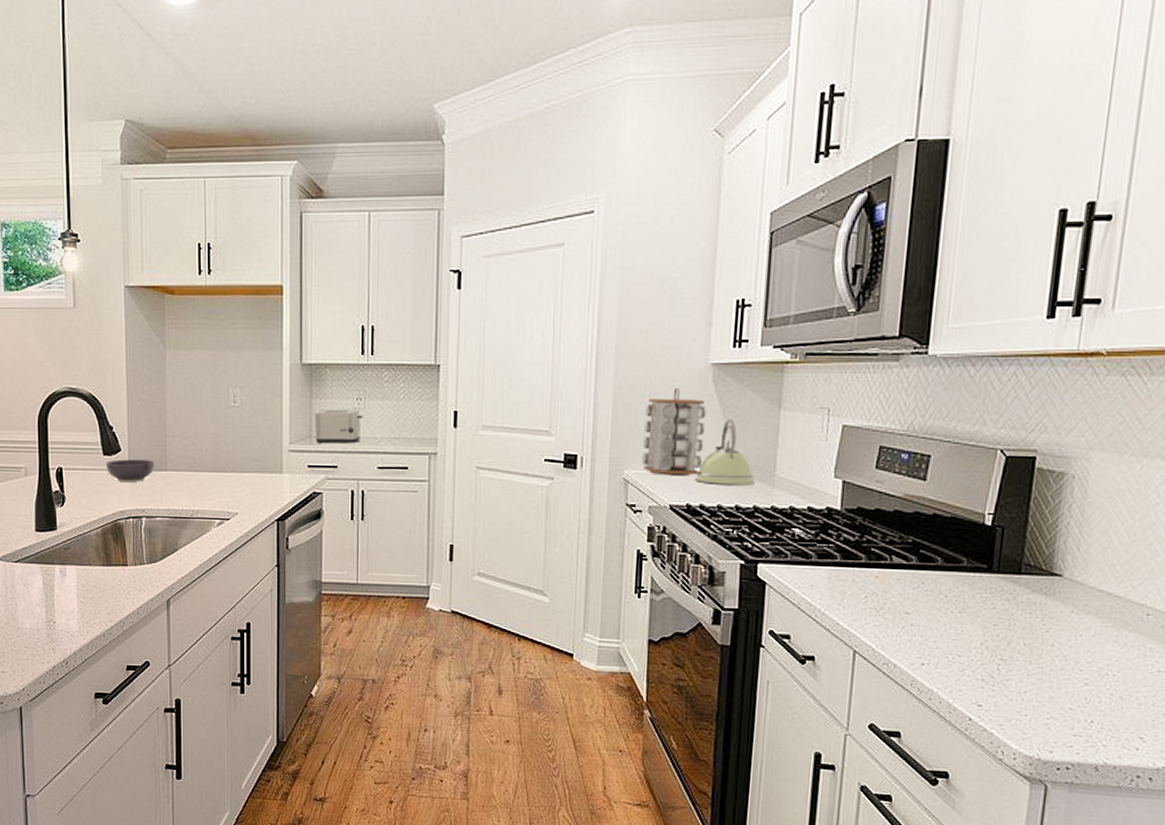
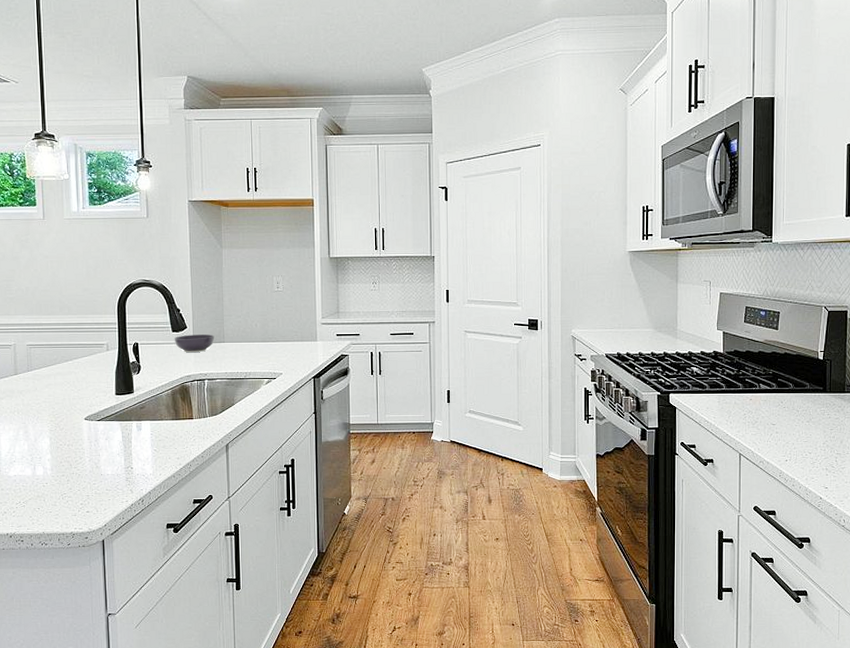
toaster: present [314,409,363,444] -> none [340,291,378,317]
spice rack: present [641,385,707,476] -> none [583,267,627,333]
kettle: present [695,420,755,485] -> none [622,291,664,338]

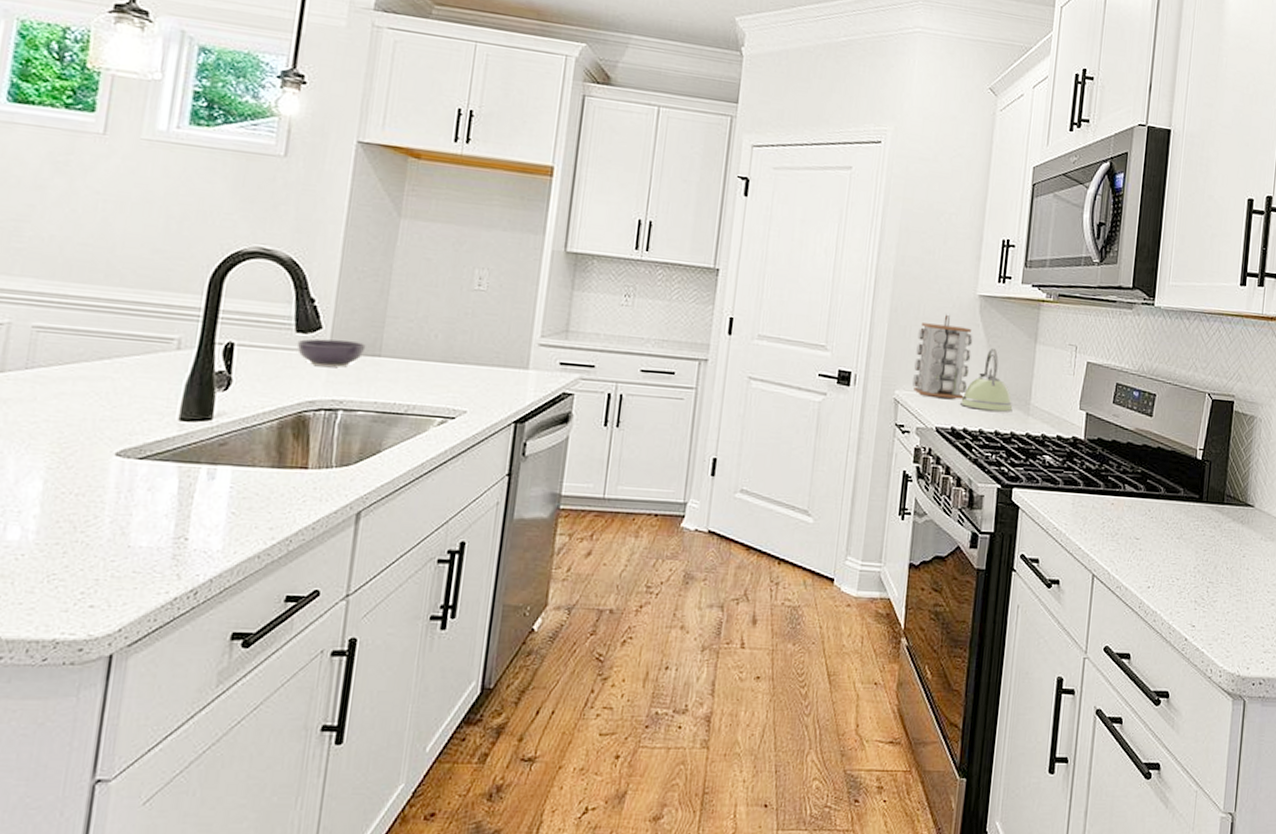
spice rack: none [583,267,627,333] -> present [911,312,973,400]
kettle: none [622,291,664,338] -> present [960,349,1013,412]

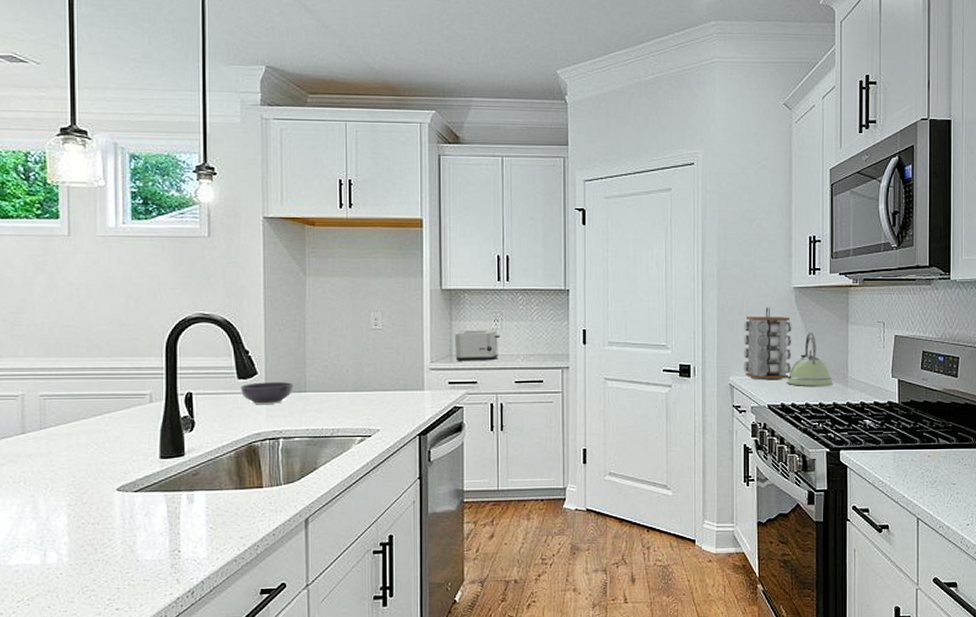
toaster: none [572,302,631,343] -> present [454,330,501,361]

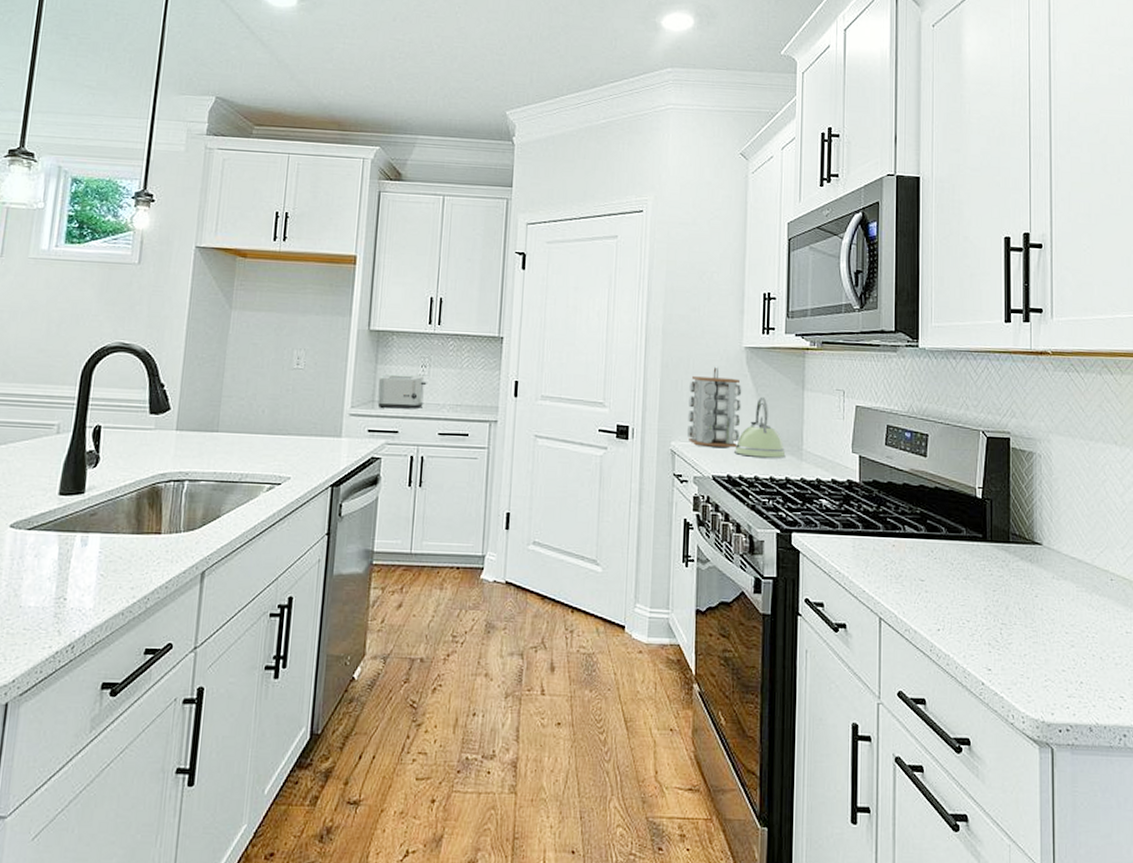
bowl: present [240,382,294,404] -> none [150,419,206,443]

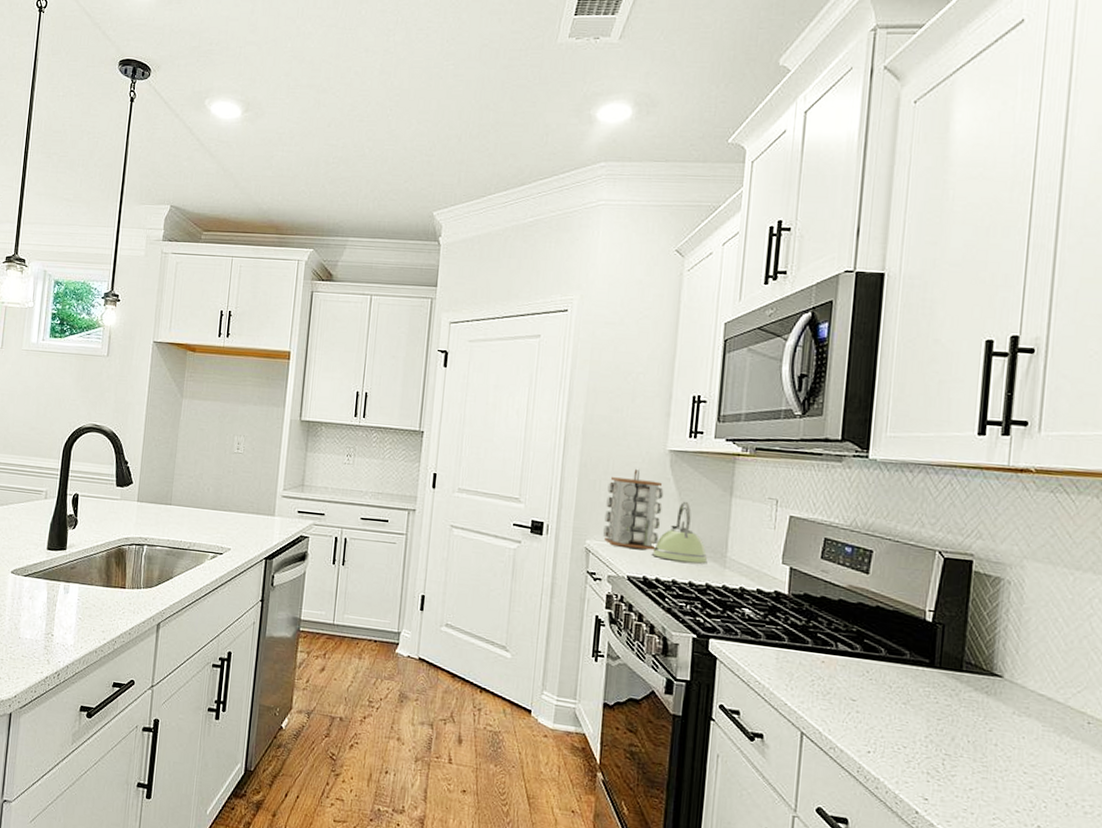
toaster: present [377,374,427,409] -> none [307,461,352,495]

